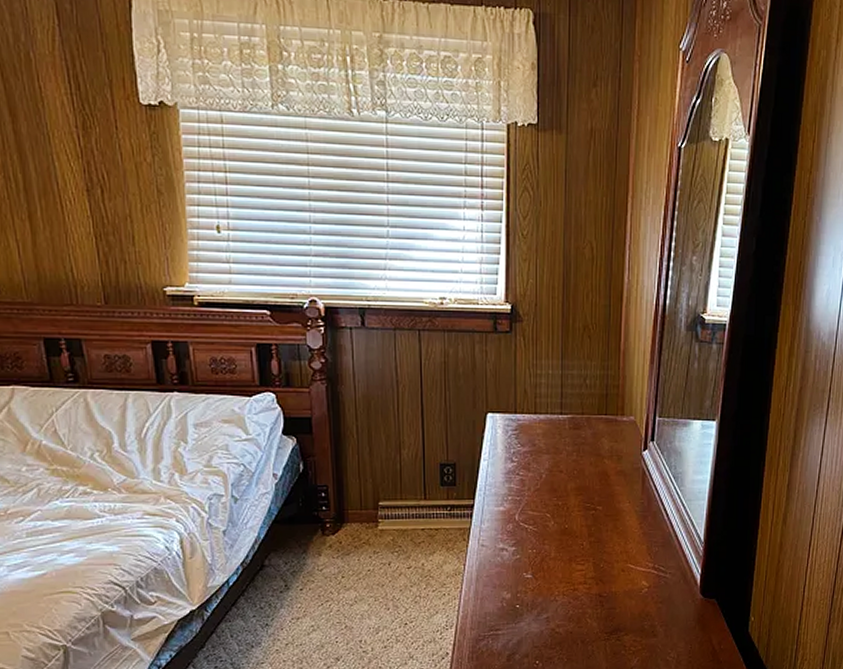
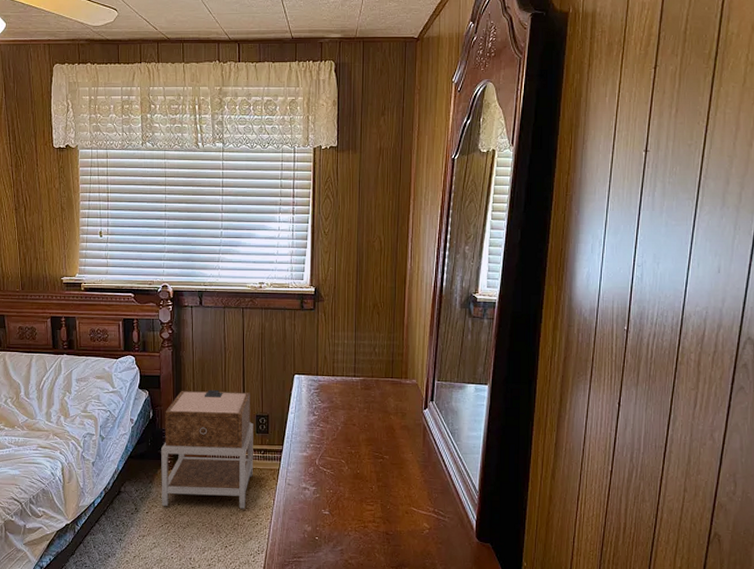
nightstand: none [317,433,438,581] -> present [161,389,254,509]

